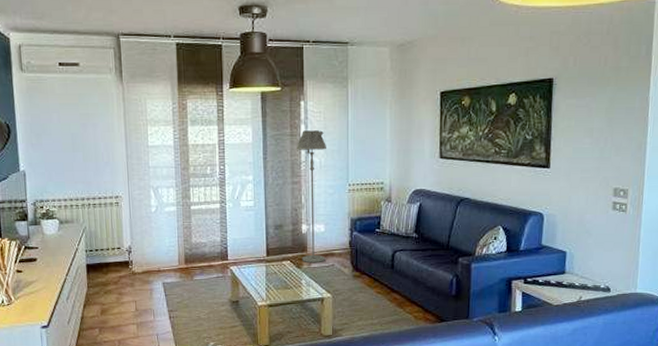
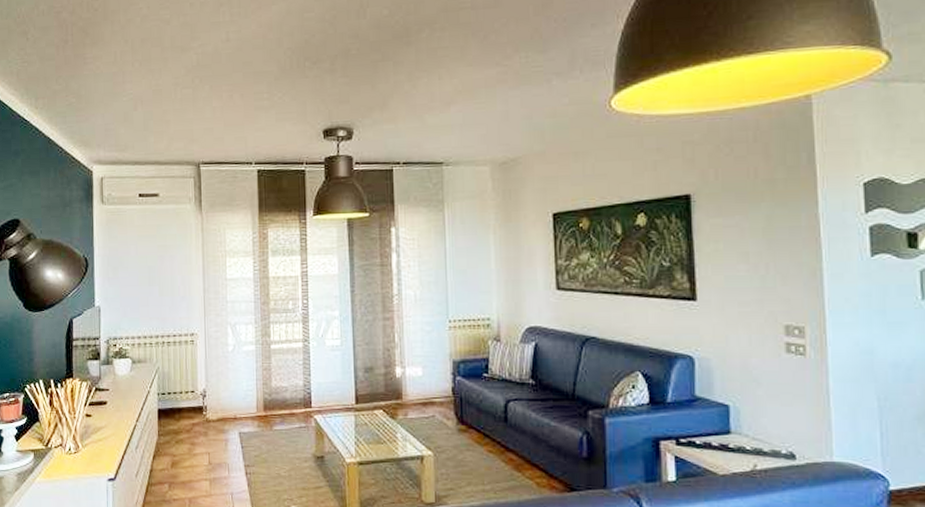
floor lamp: present [297,130,326,263] -> none [388,259,424,414]

